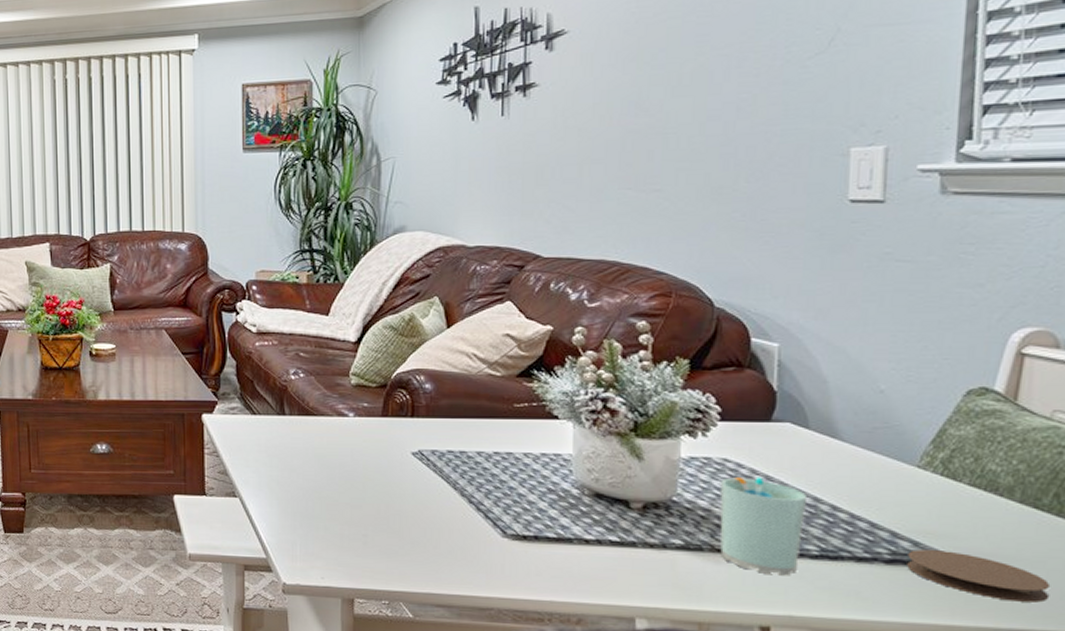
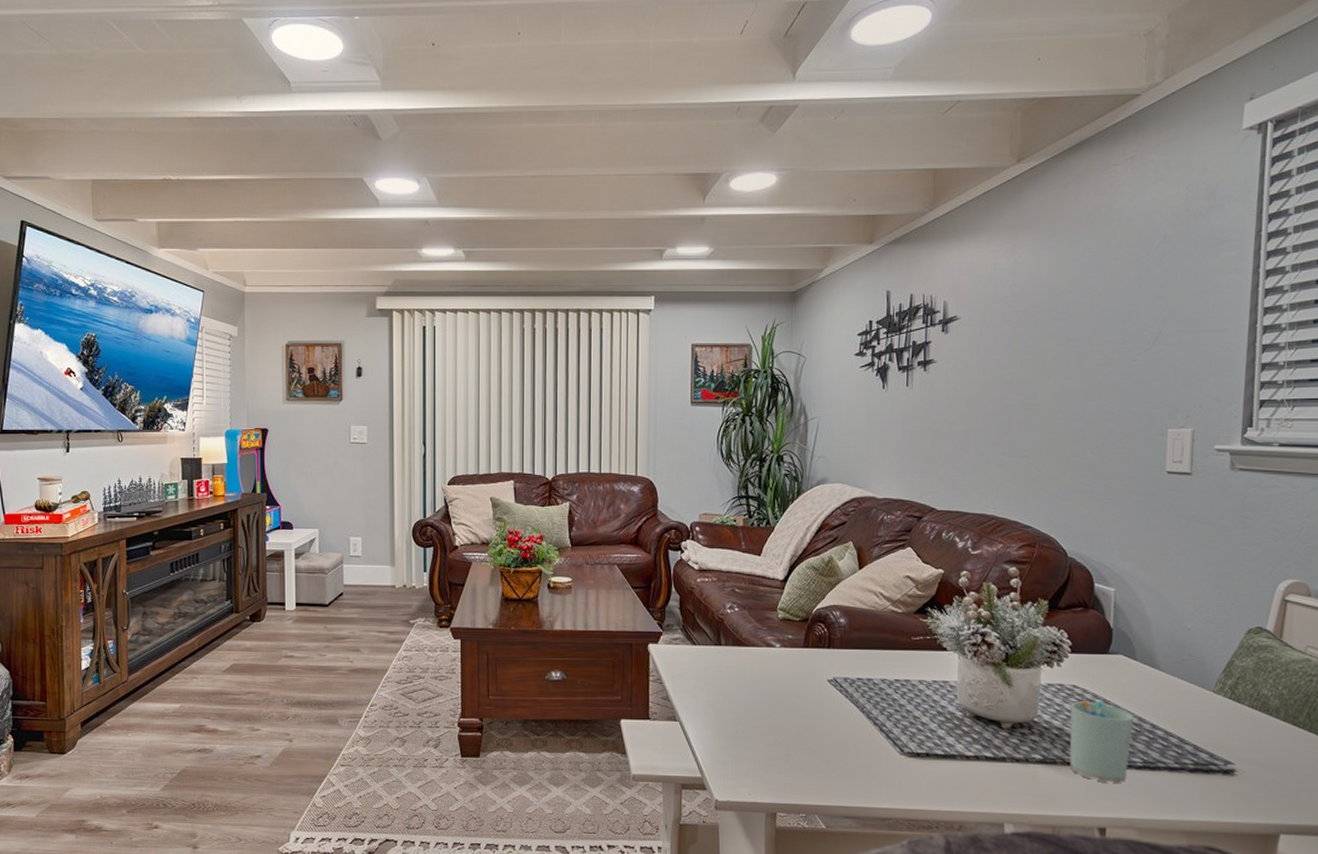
coaster: present [907,550,1051,603] -> none [1205,760,1304,802]

